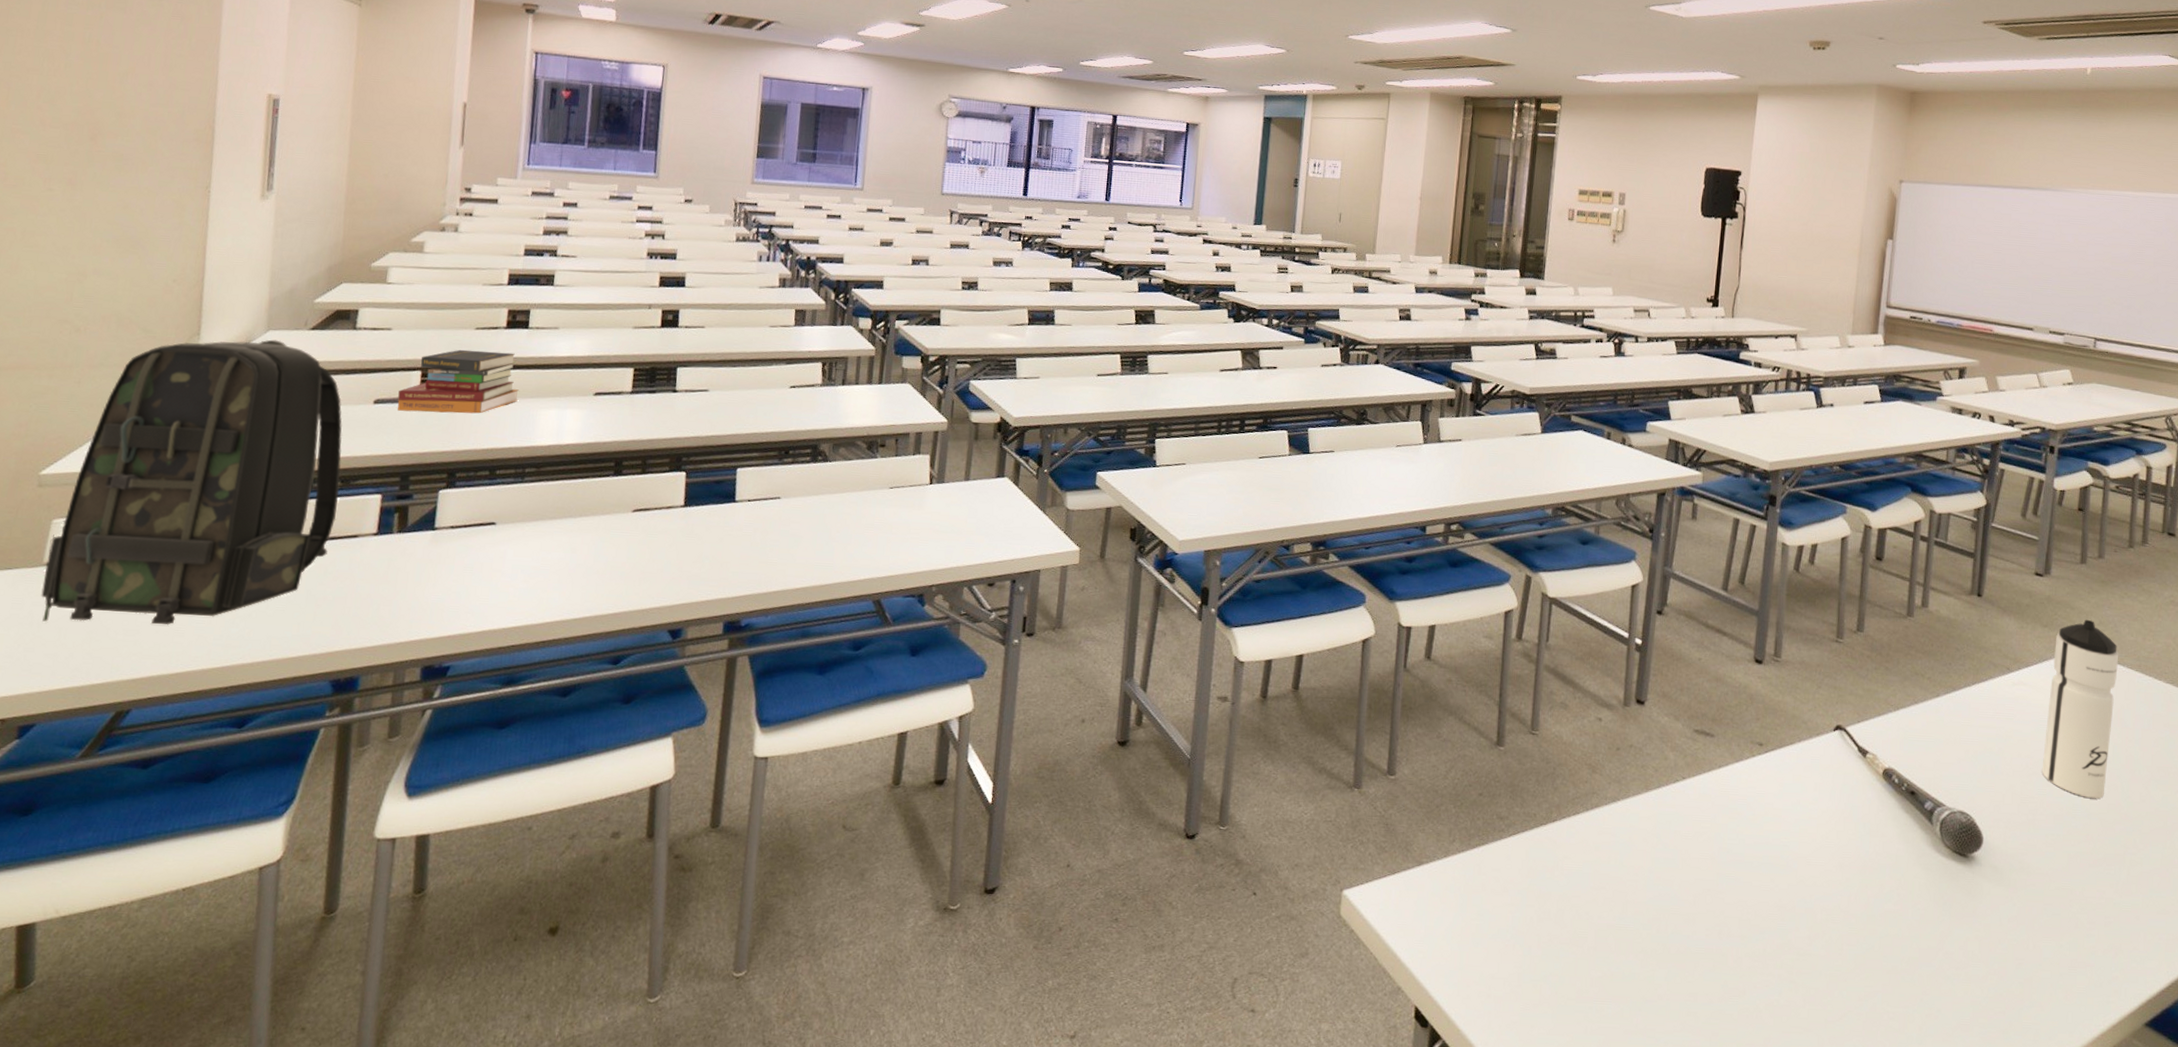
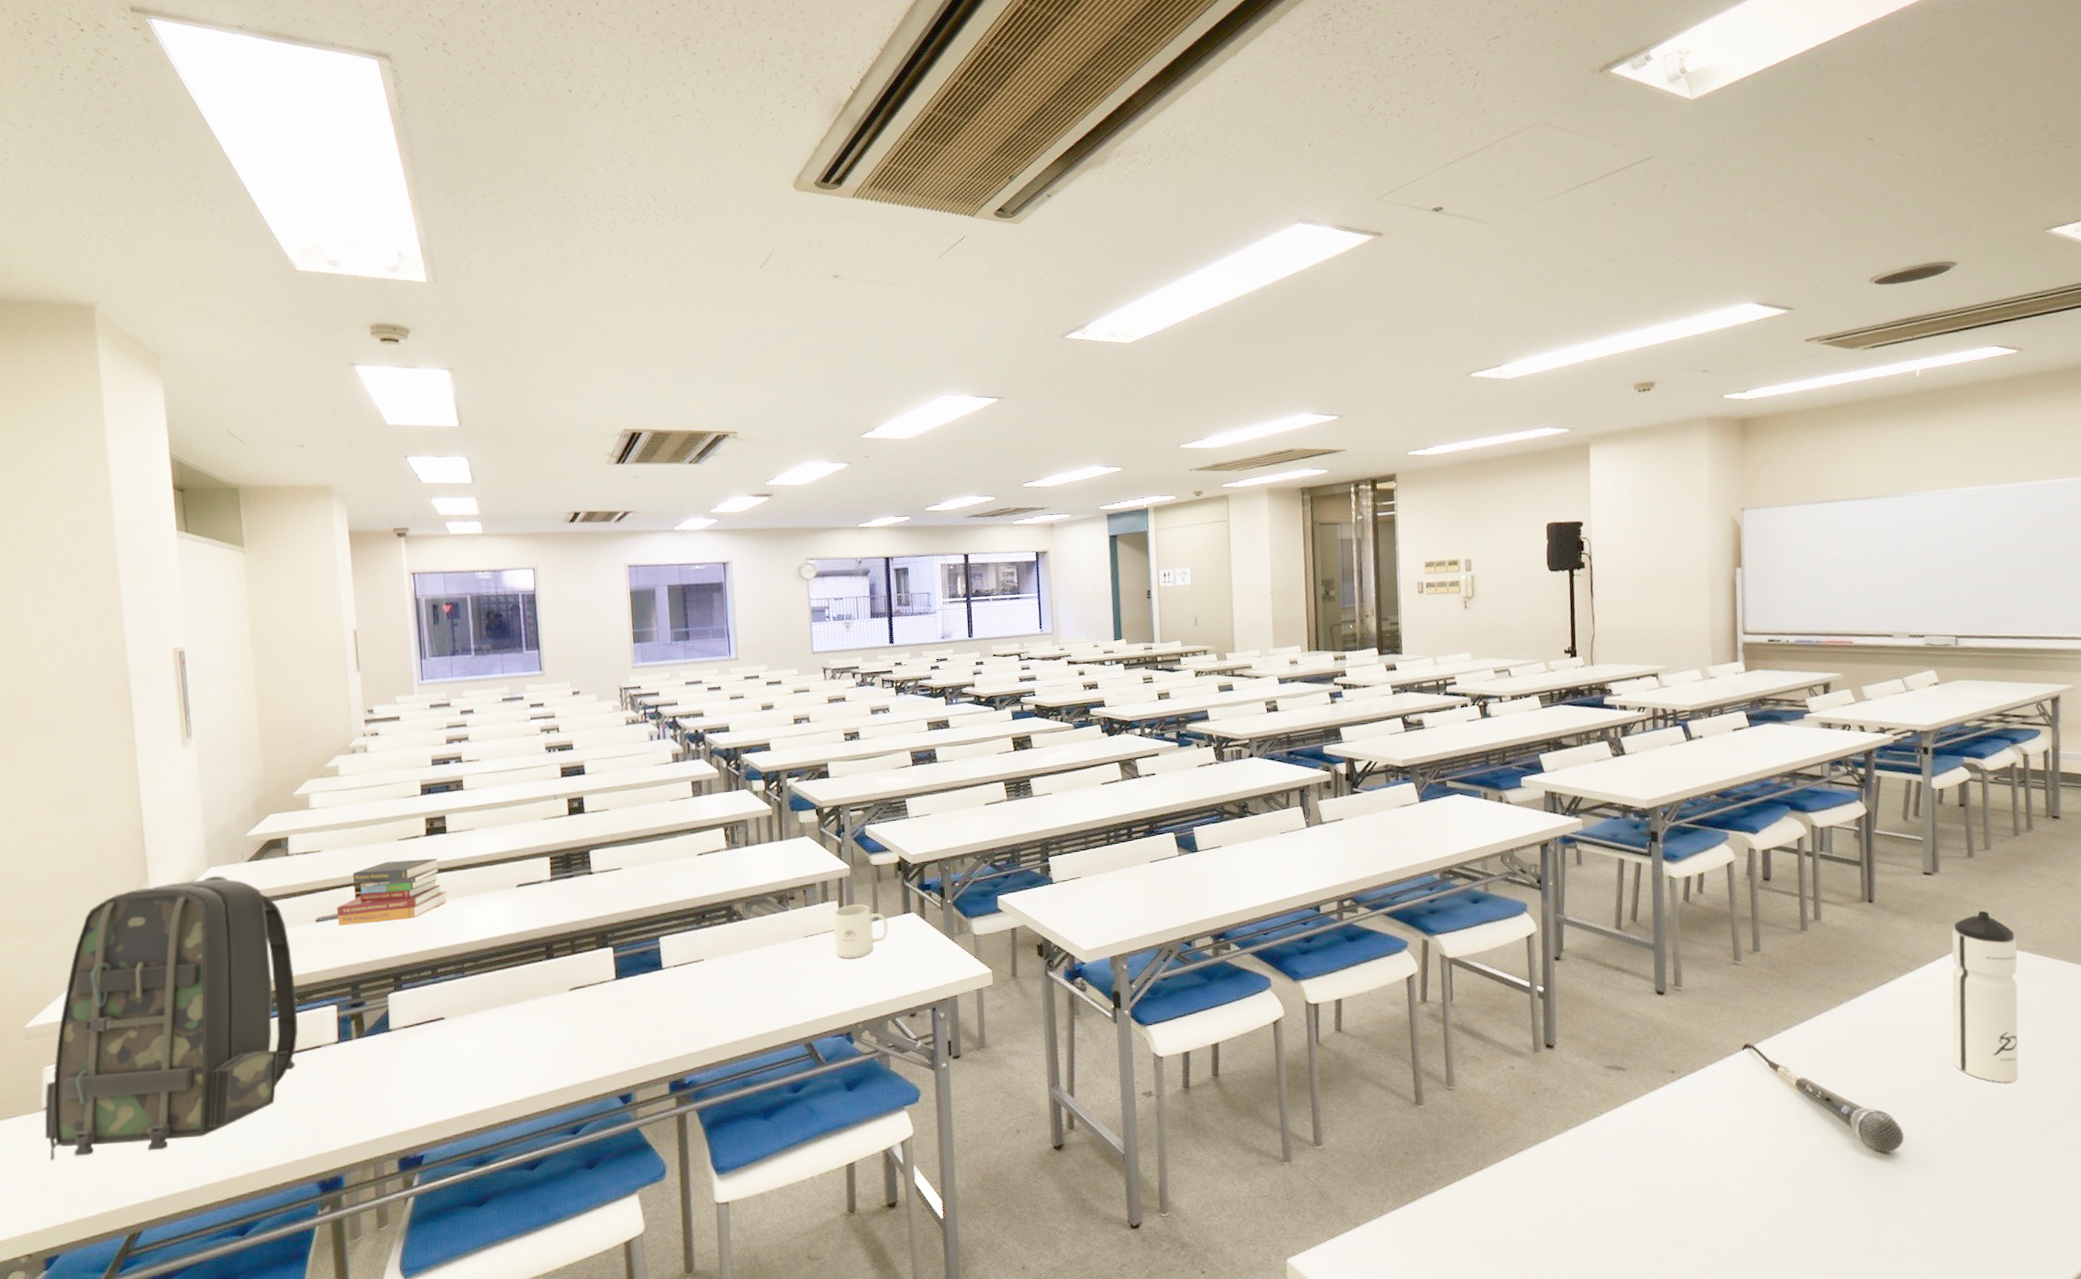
mug: none [920,460,979,518] -> present [833,904,888,959]

